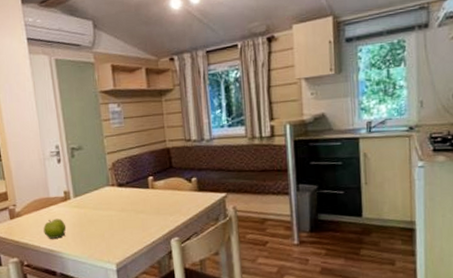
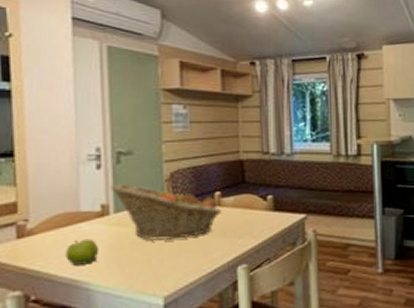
fruit basket: none [69,173,155,219] -> present [110,183,222,240]

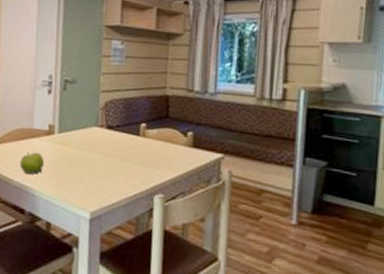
fruit basket: present [110,183,222,240] -> none [57,108,145,163]

